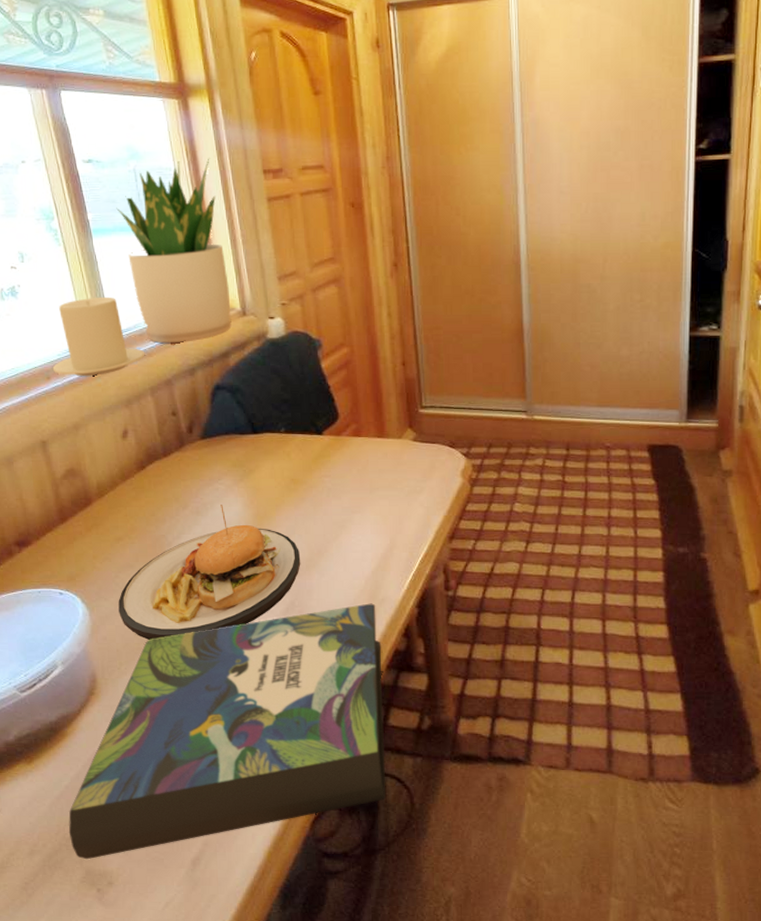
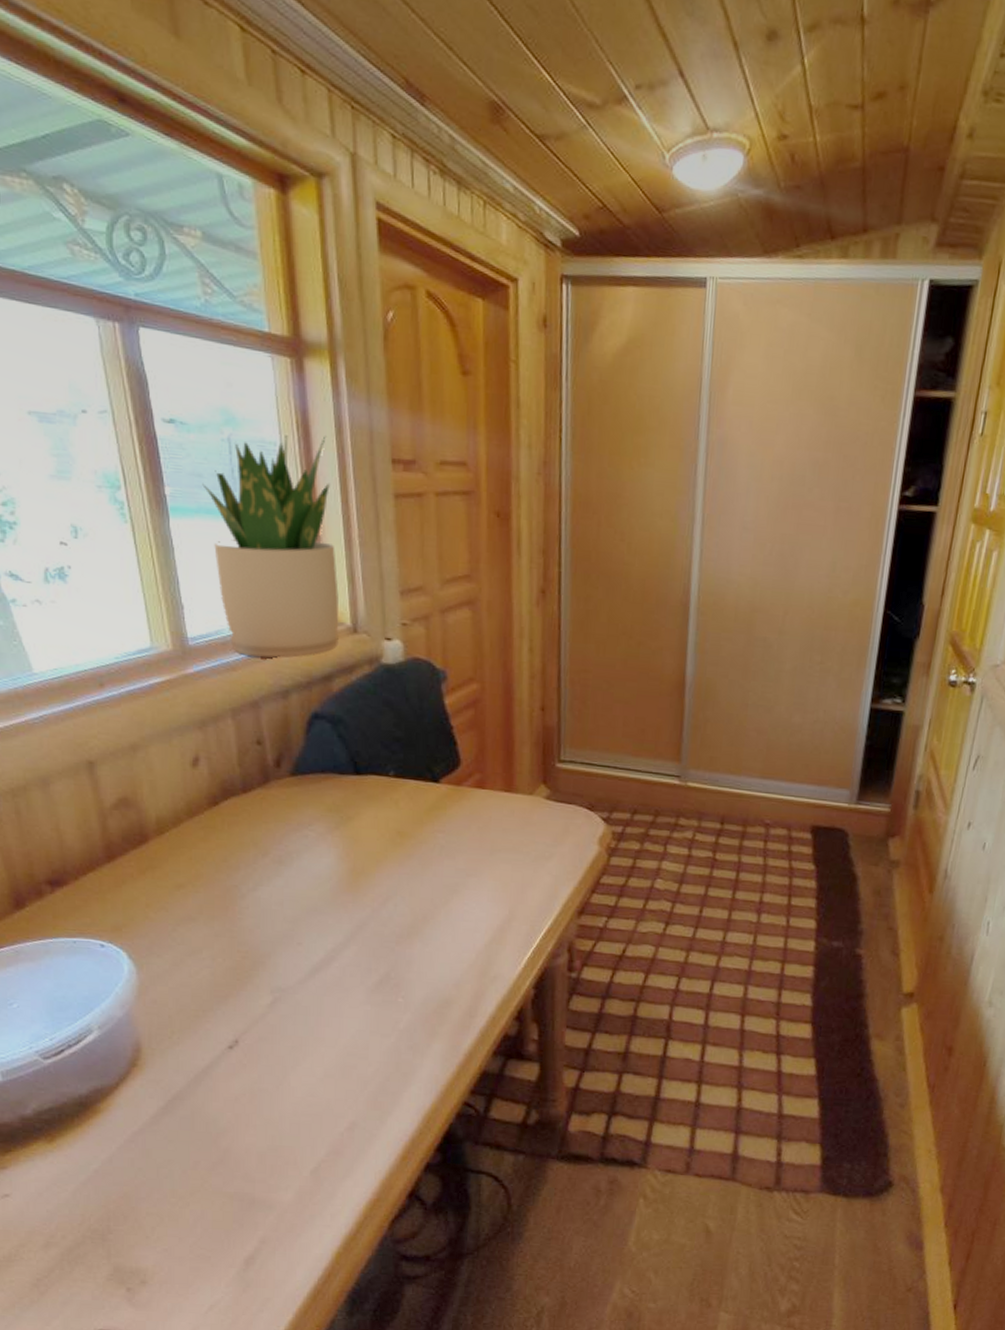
candle: present [52,296,145,377] -> none [107,591,228,688]
book: present [68,603,387,860] -> none [95,980,488,1255]
plate: present [118,505,301,640] -> none [174,855,402,1007]

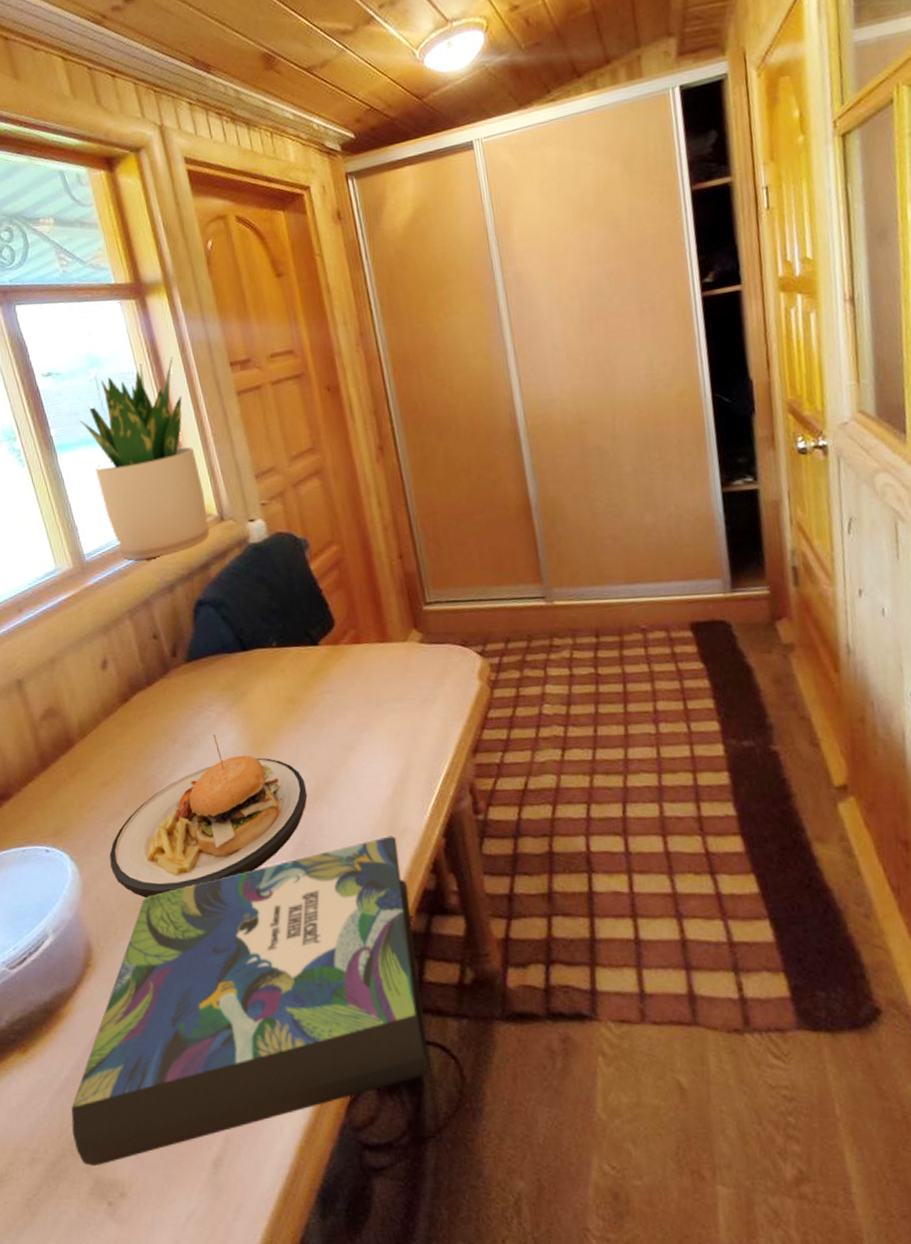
book: none [95,980,488,1255] -> present [71,836,431,1167]
plate: none [174,855,402,1007] -> present [109,735,308,898]

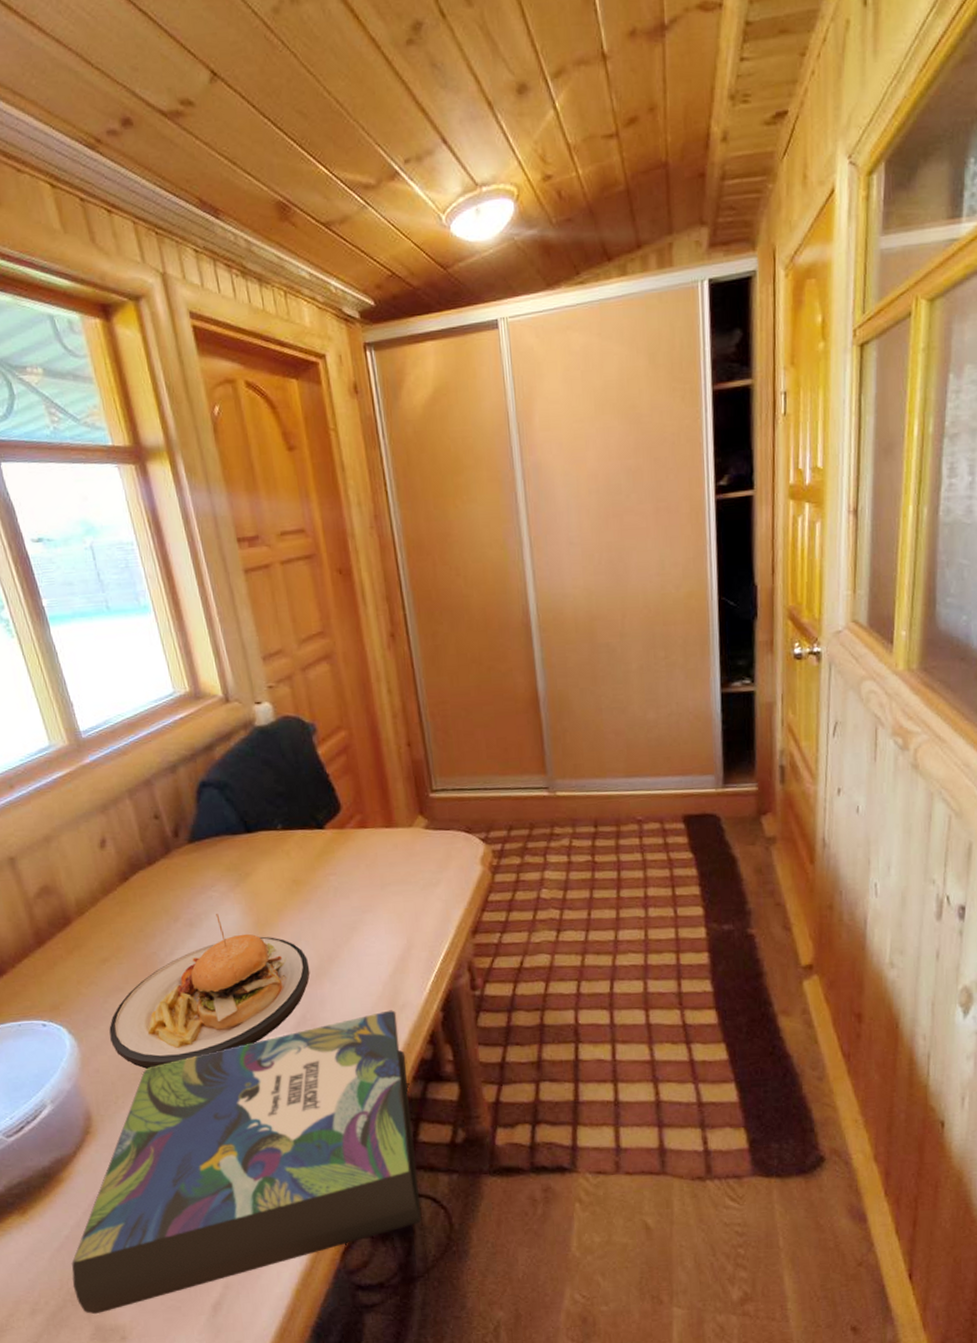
planter: present [79,356,210,561] -> none [74,528,214,740]

